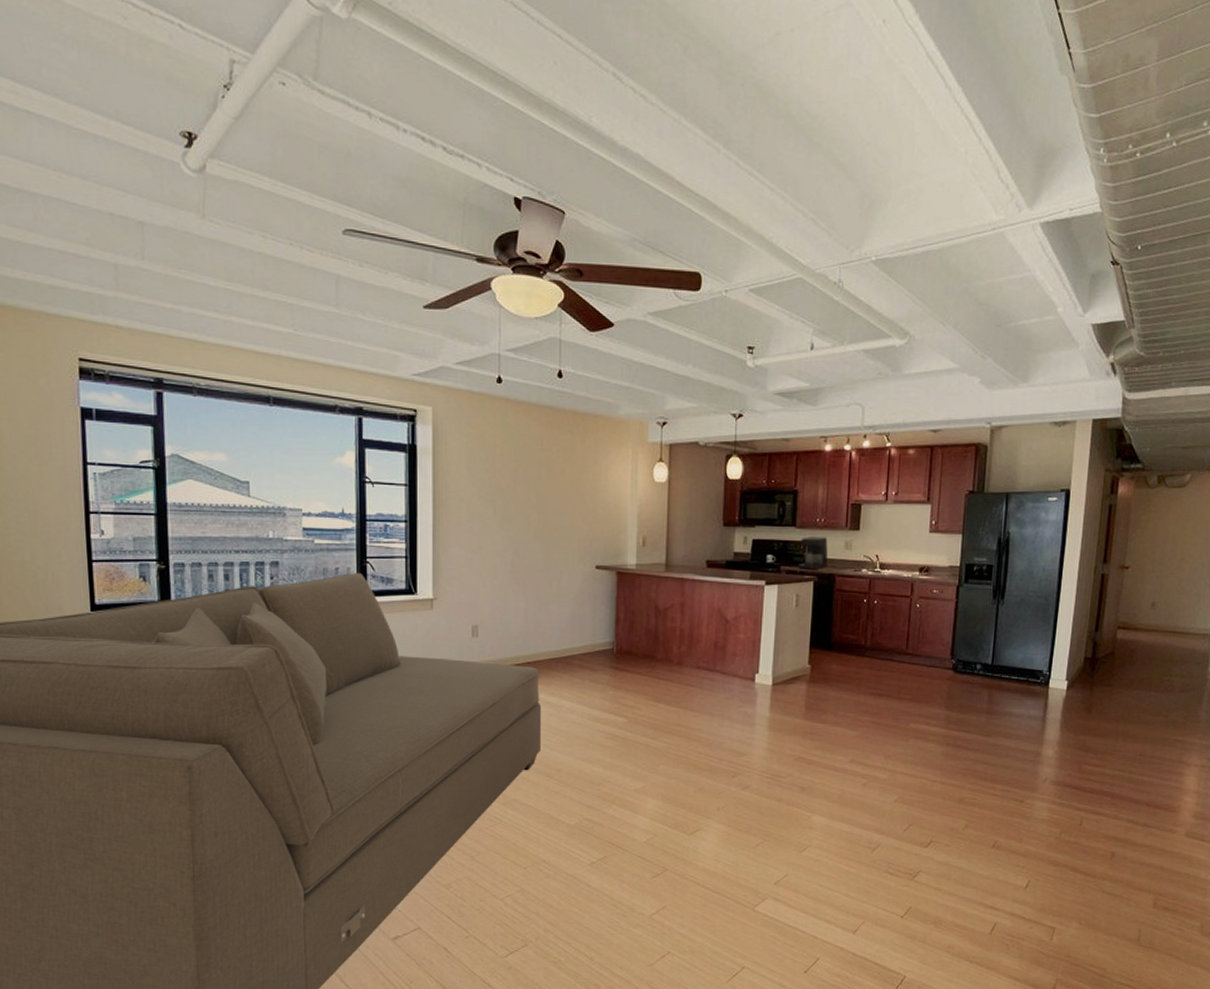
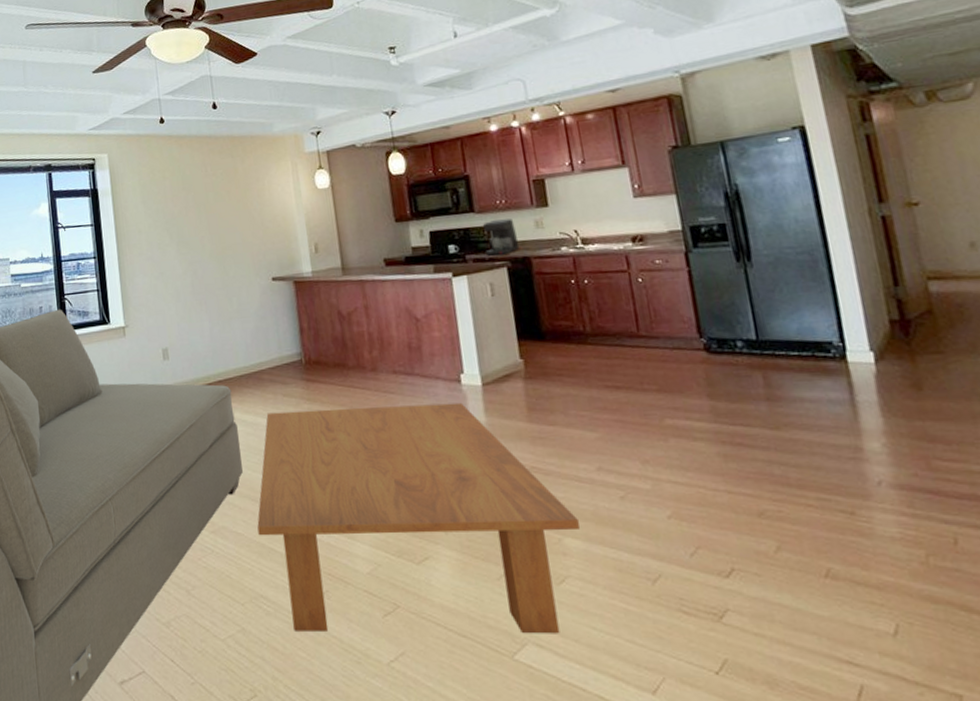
coffee table: none [548,696,827,891] -> present [257,402,580,634]

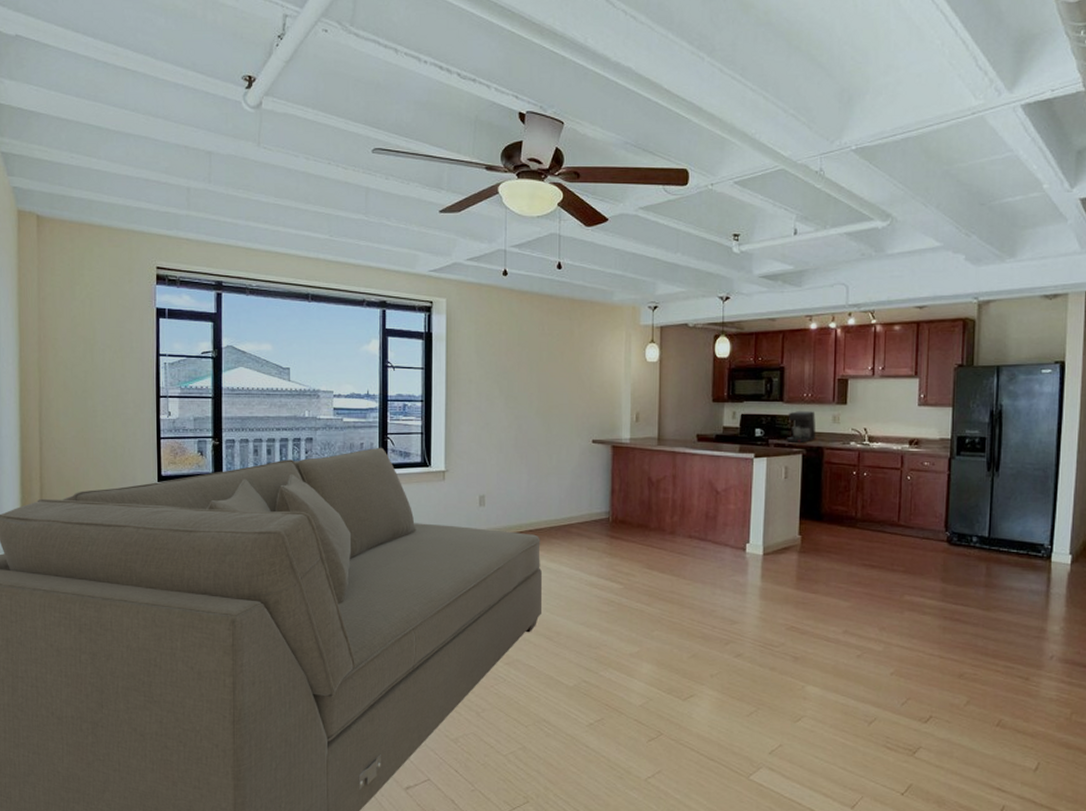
coffee table: present [257,402,580,634] -> none [548,563,821,761]

